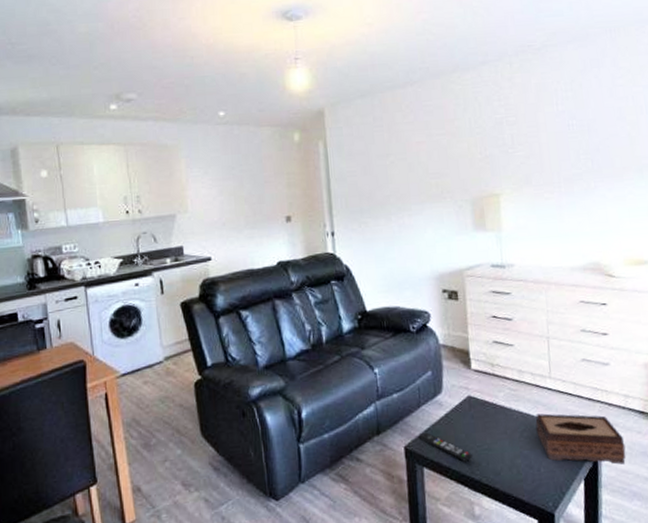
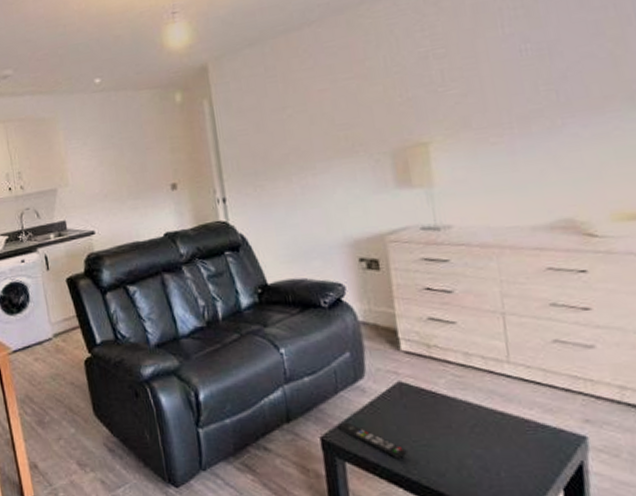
tissue box: present [535,413,626,466] -> none [490,405,626,476]

